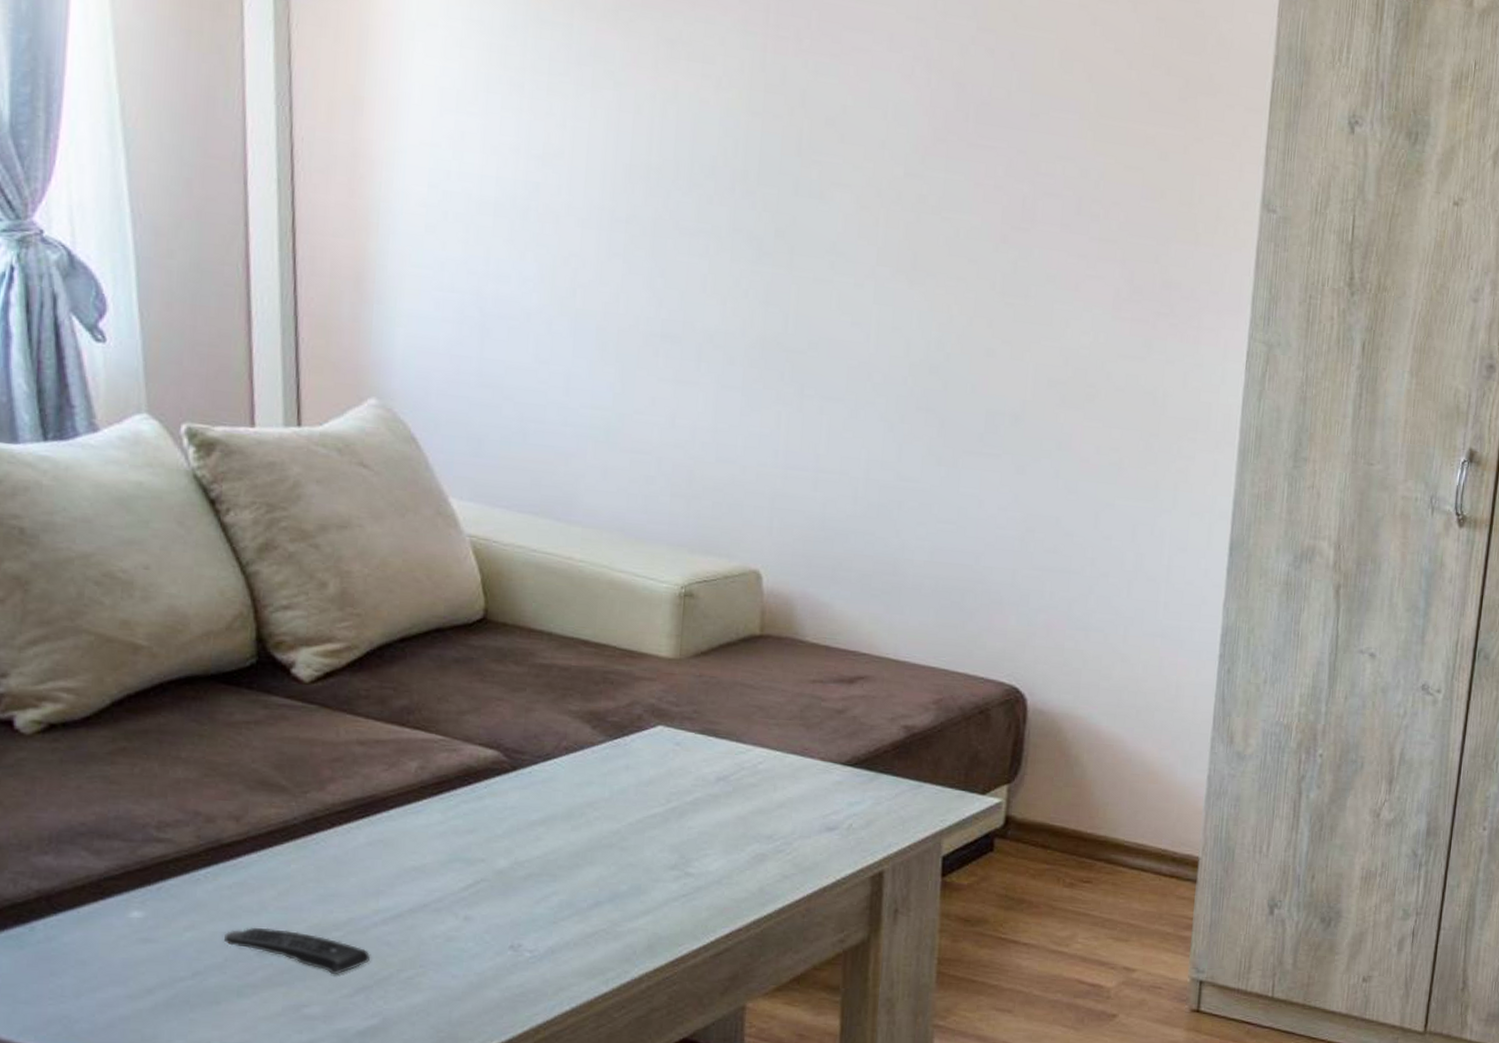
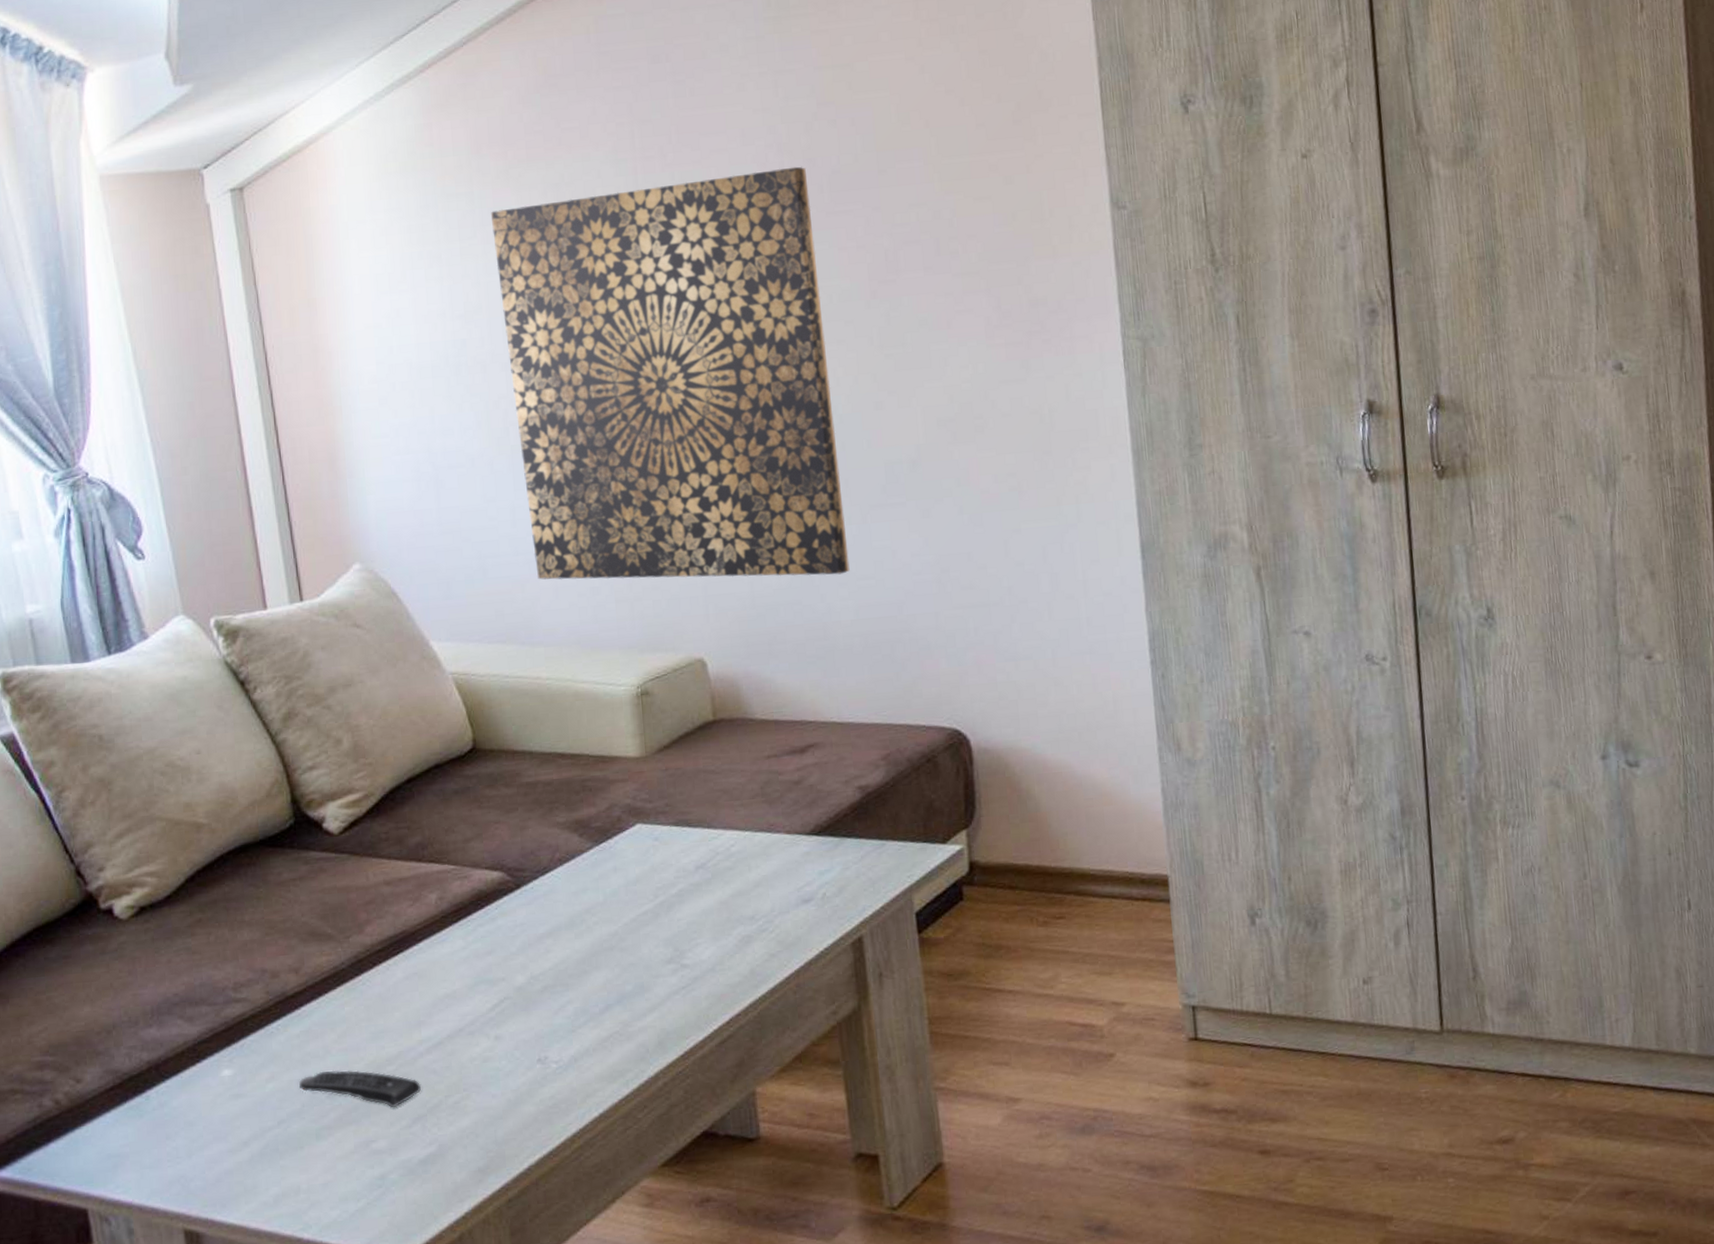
wall art: none [585,51,953,514] -> present [490,166,850,580]

